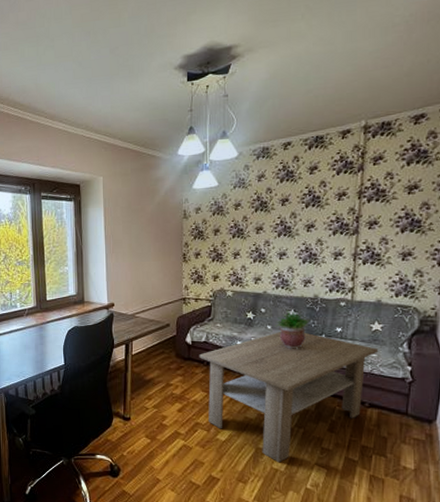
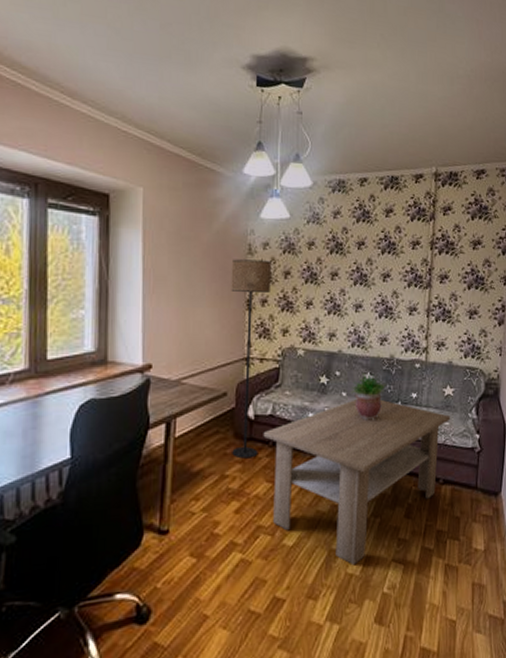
floor lamp: none [170,222,203,373] -> present [231,259,272,459]

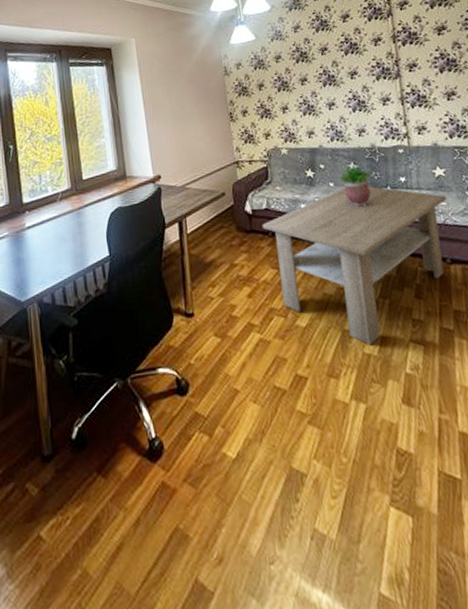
floor lamp: present [231,259,272,459] -> none [213,77,261,249]

